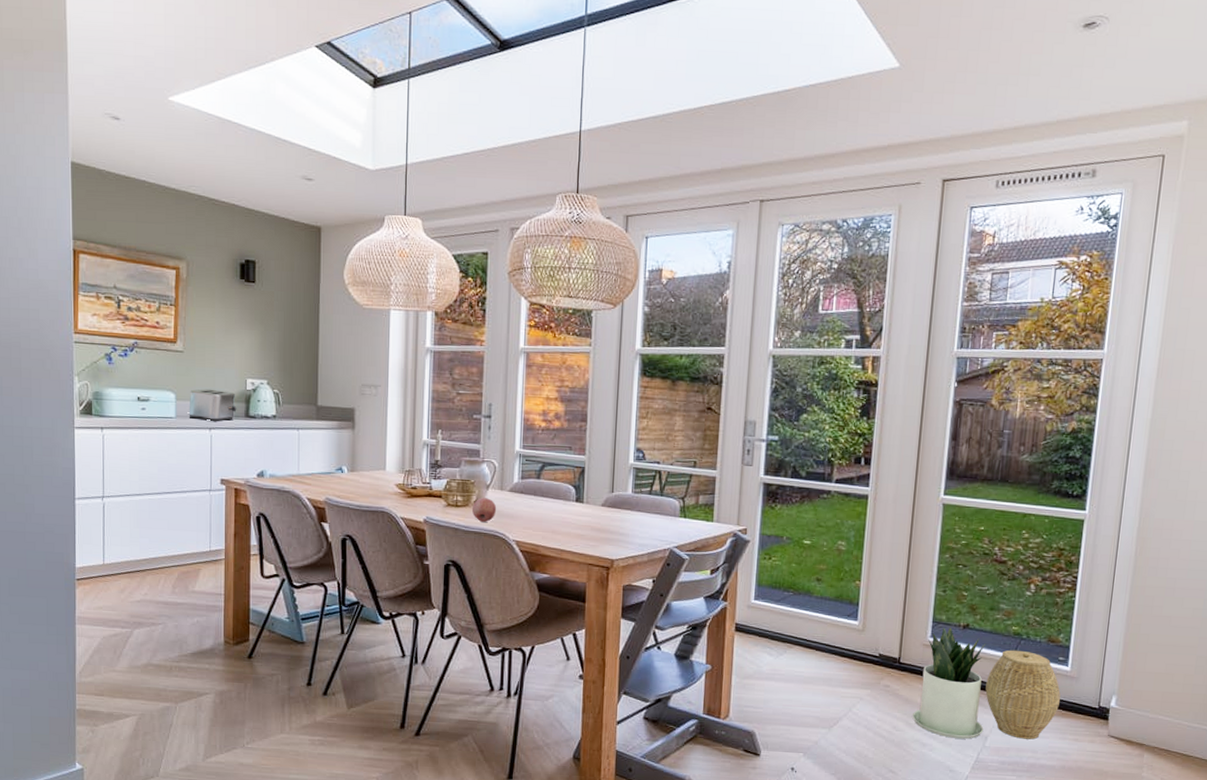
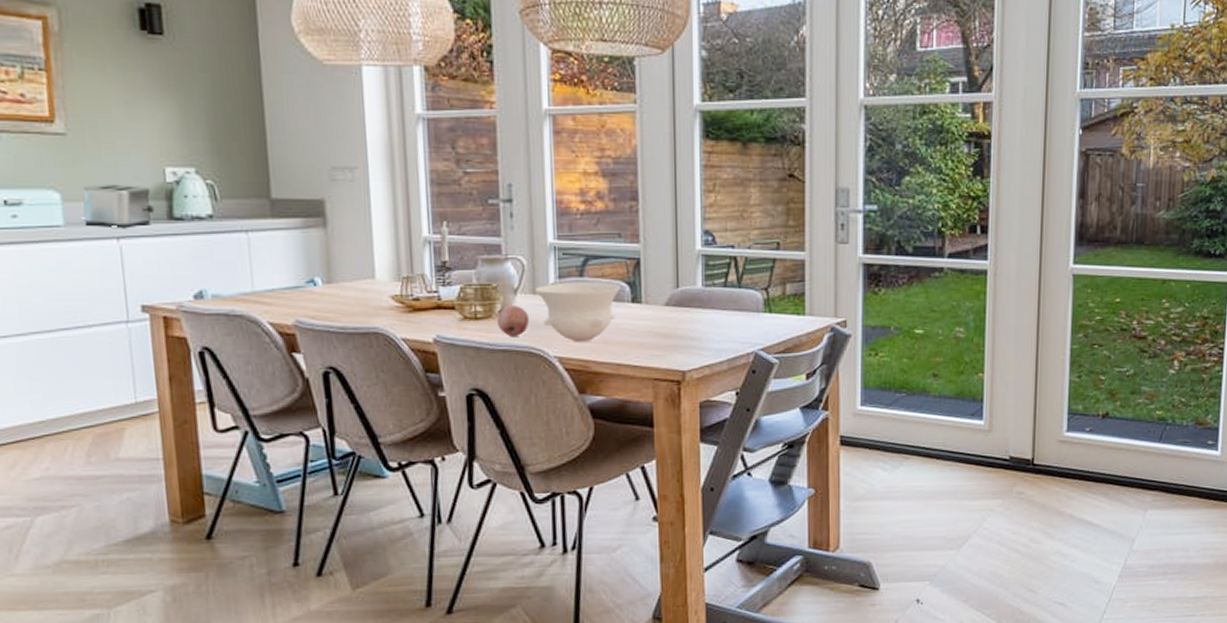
bowl: none [502,482,568,531] -> present [535,281,621,343]
planter: present [912,627,987,739] -> none [1051,418,1130,545]
woven basket: present [985,649,1061,740] -> none [1130,437,1211,538]

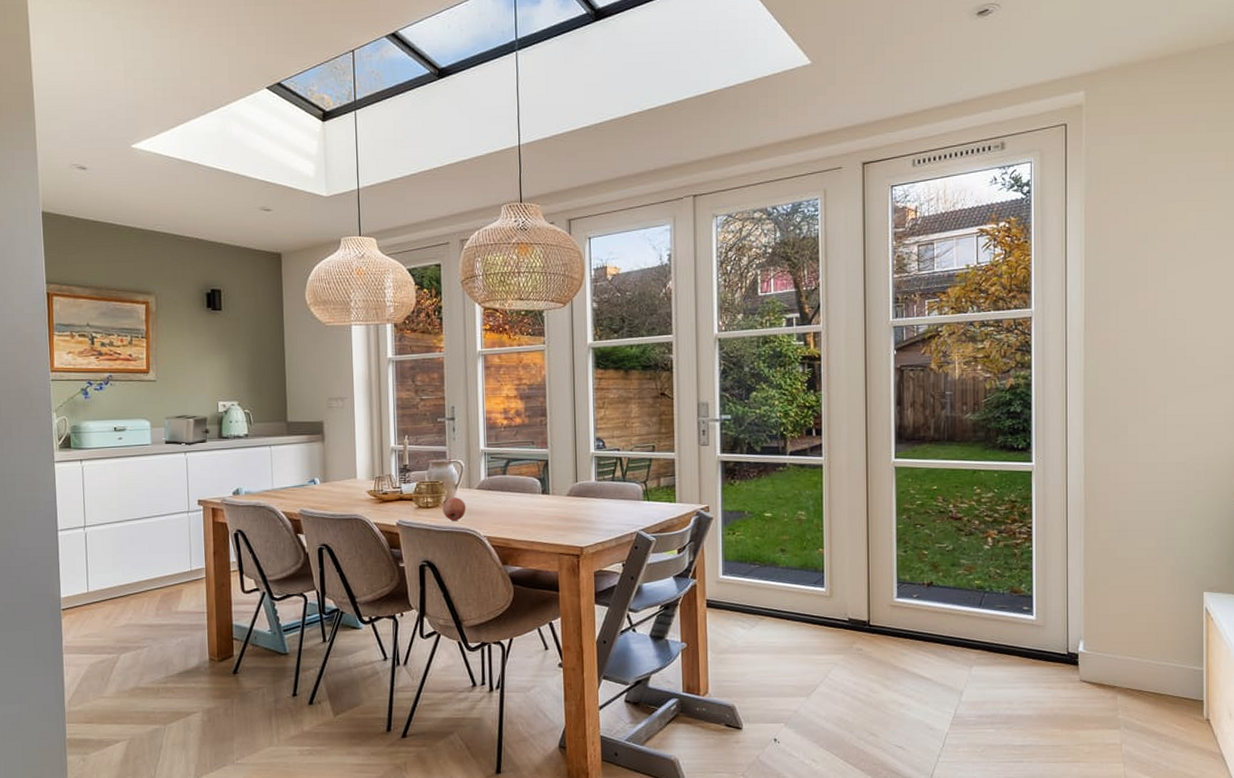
bowl: present [535,281,621,343] -> none [470,478,534,525]

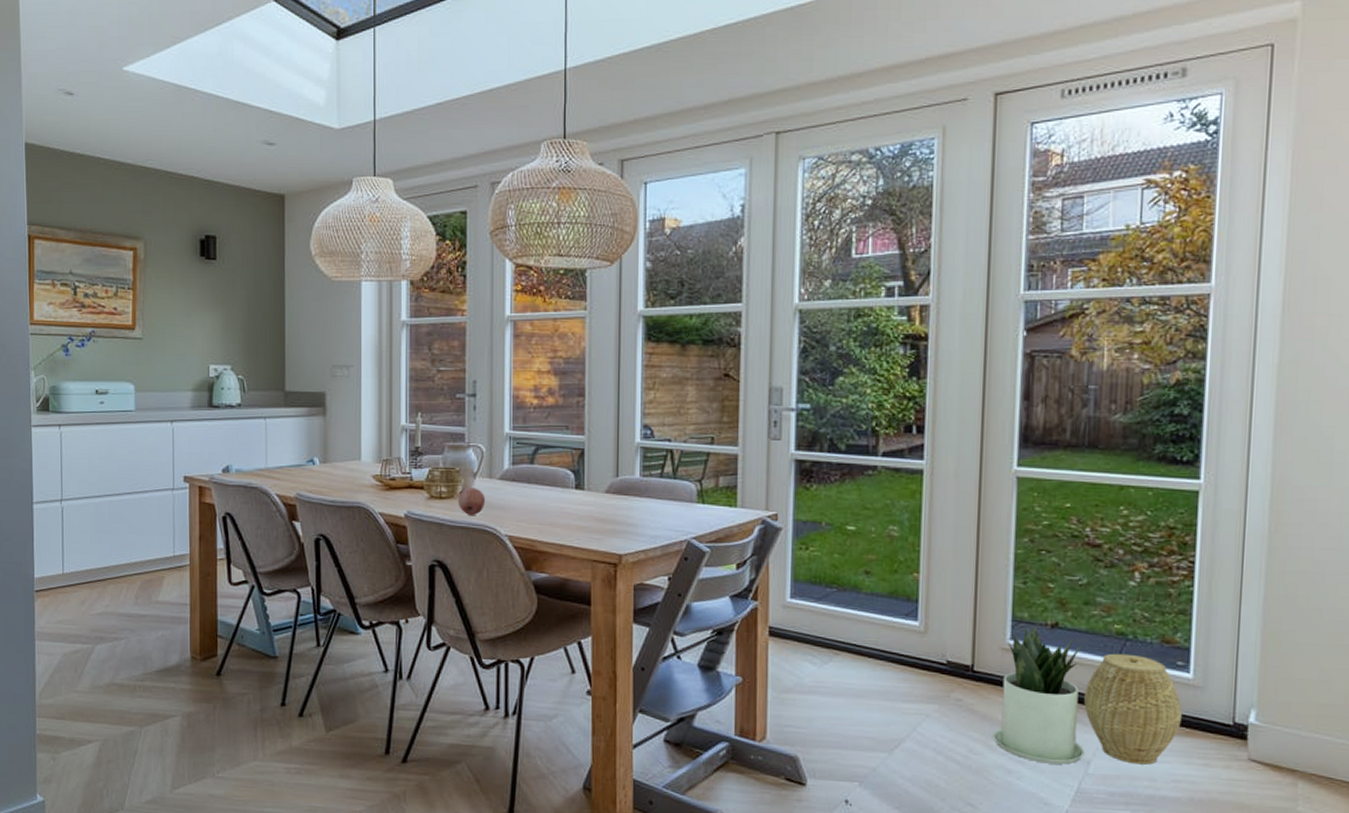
toaster: present [164,414,210,446] -> none [149,378,200,414]
planter: none [887,586,958,696] -> present [993,627,1085,765]
woven basket: none [955,603,1029,691] -> present [1084,653,1182,765]

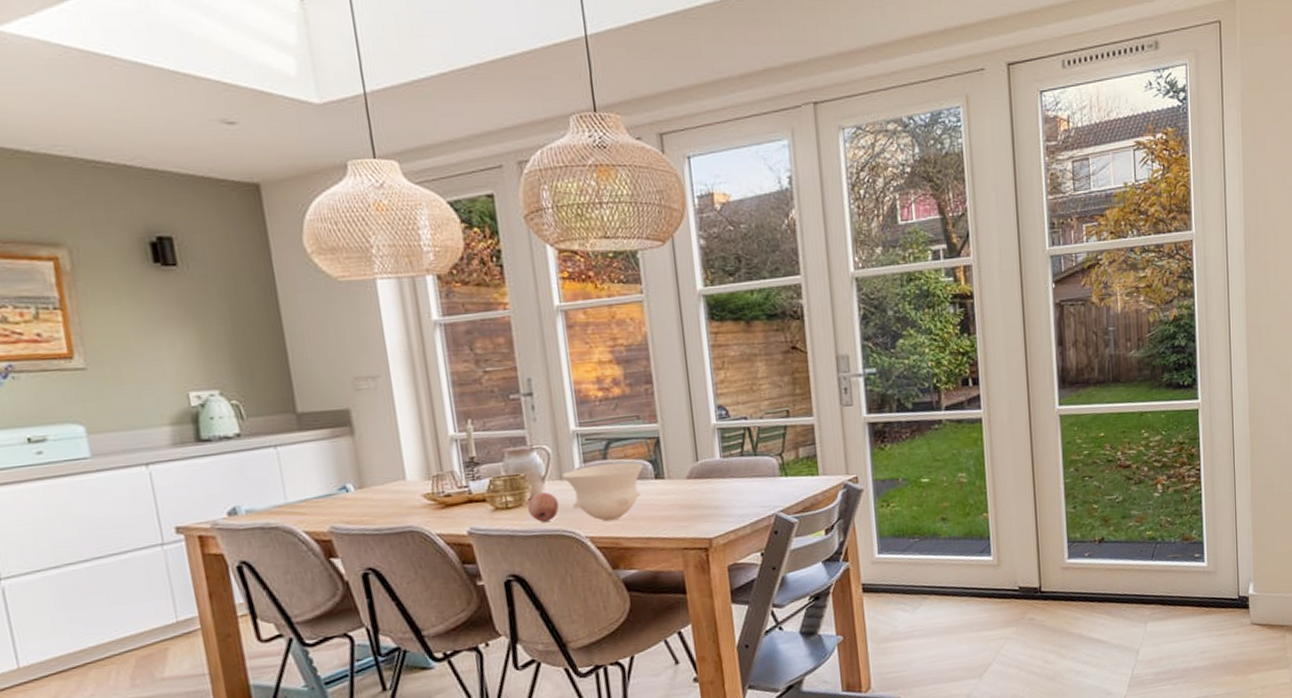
bowl: none [491,468,566,524] -> present [562,462,644,522]
planter: present [993,627,1085,765] -> none [1062,544,1134,660]
woven basket: present [1084,653,1182,765] -> none [1129,554,1202,646]

